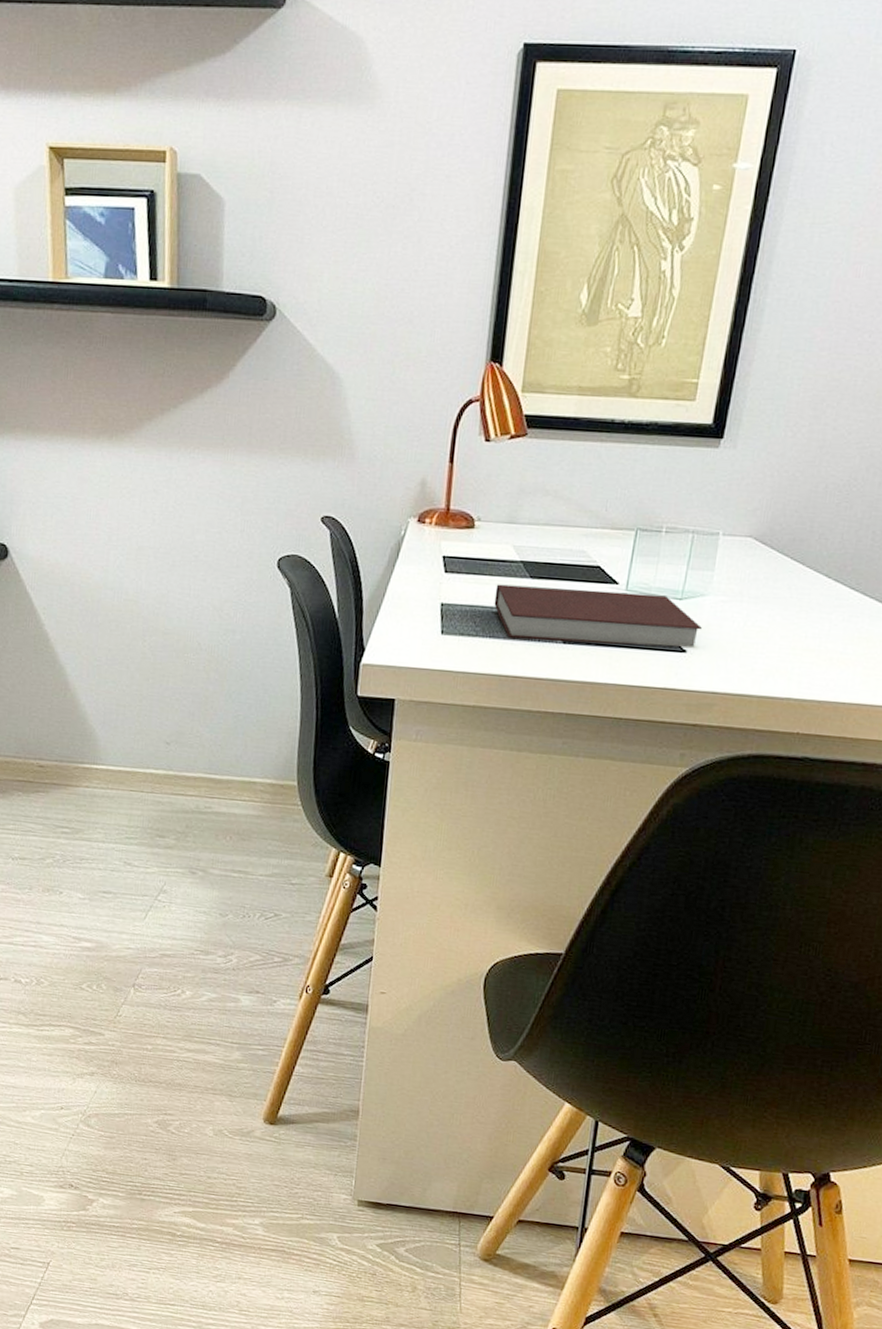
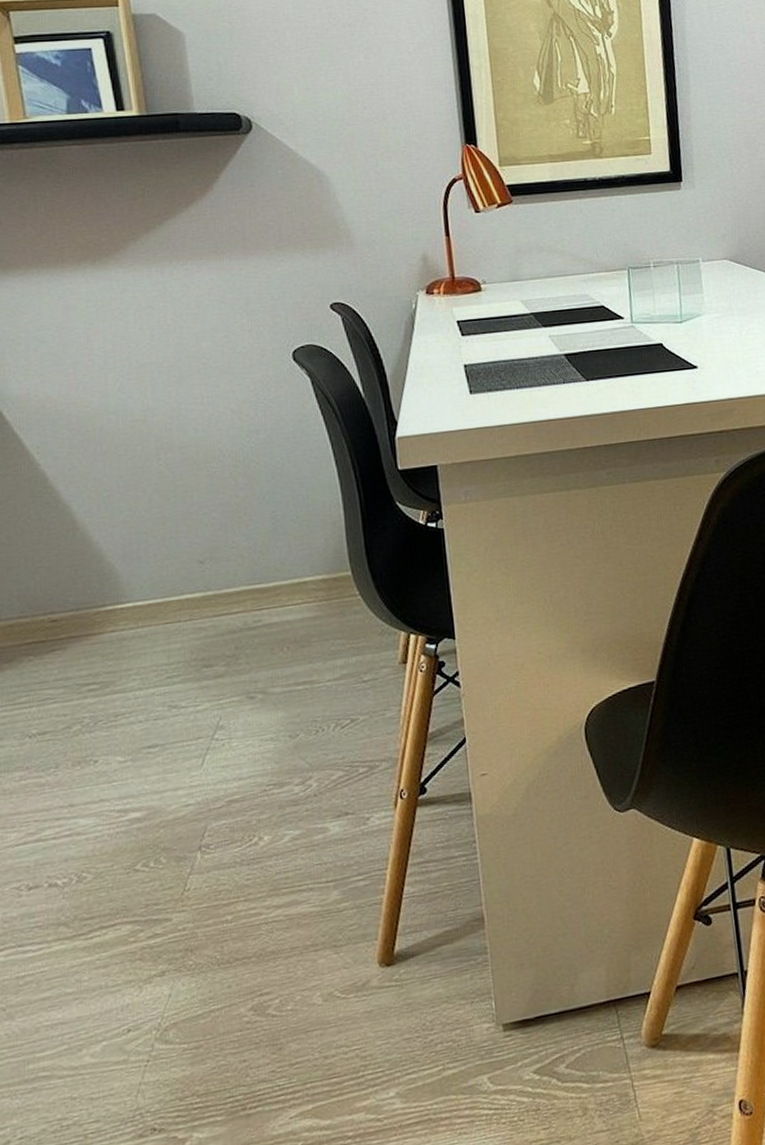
notebook: present [494,584,702,647] -> none [513,321,705,385]

